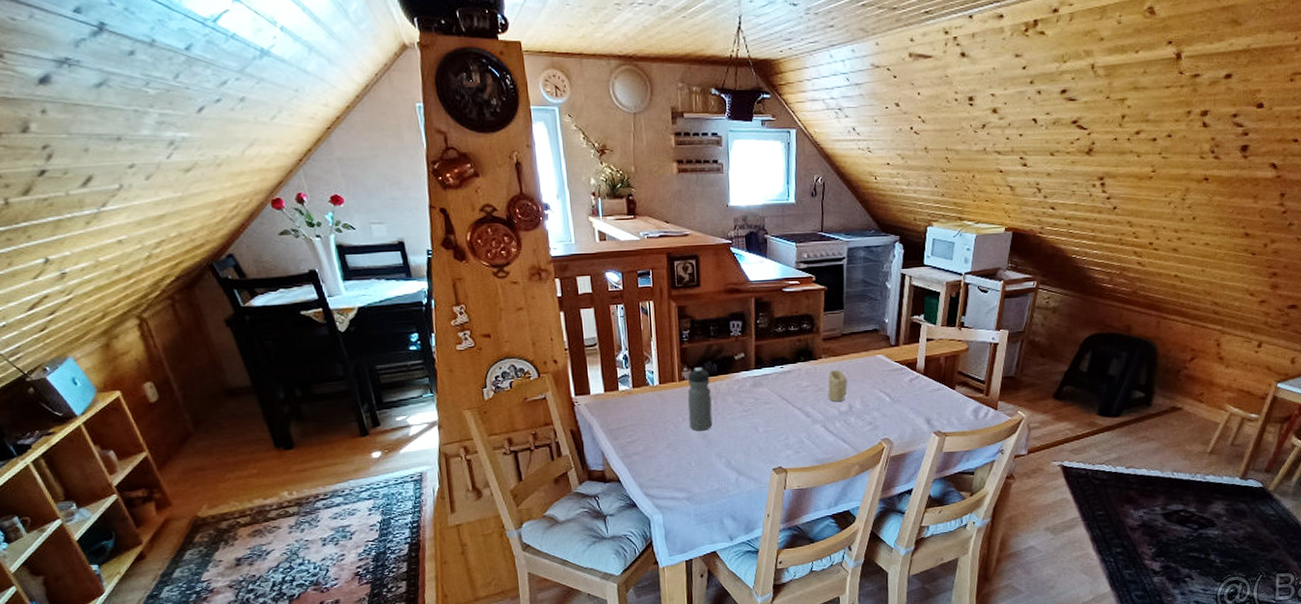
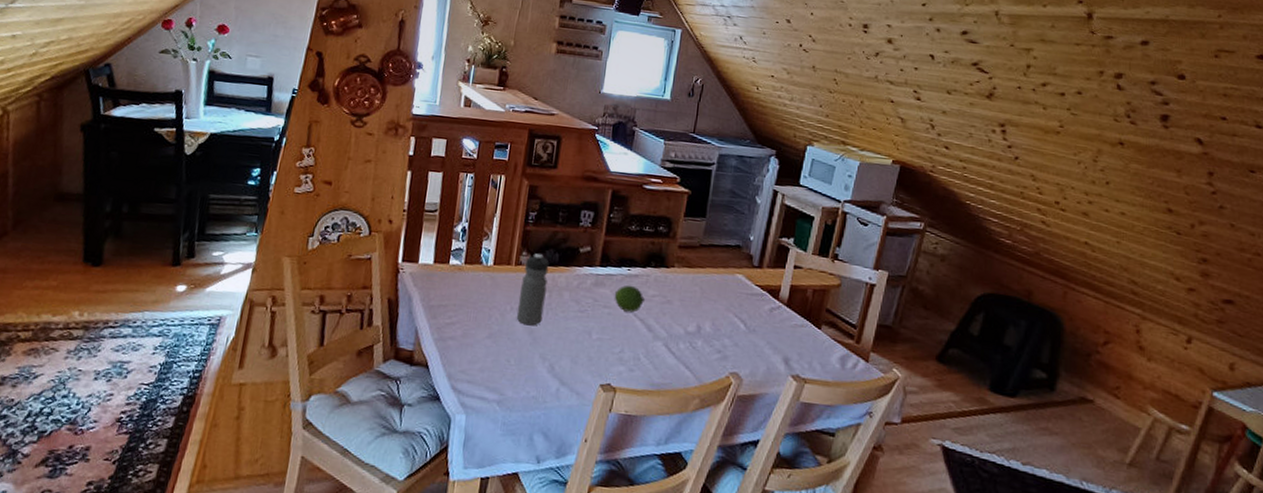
fruit: none [772,380,801,404] -> present [614,285,646,313]
candle: present [828,369,847,401] -> none [675,282,700,320]

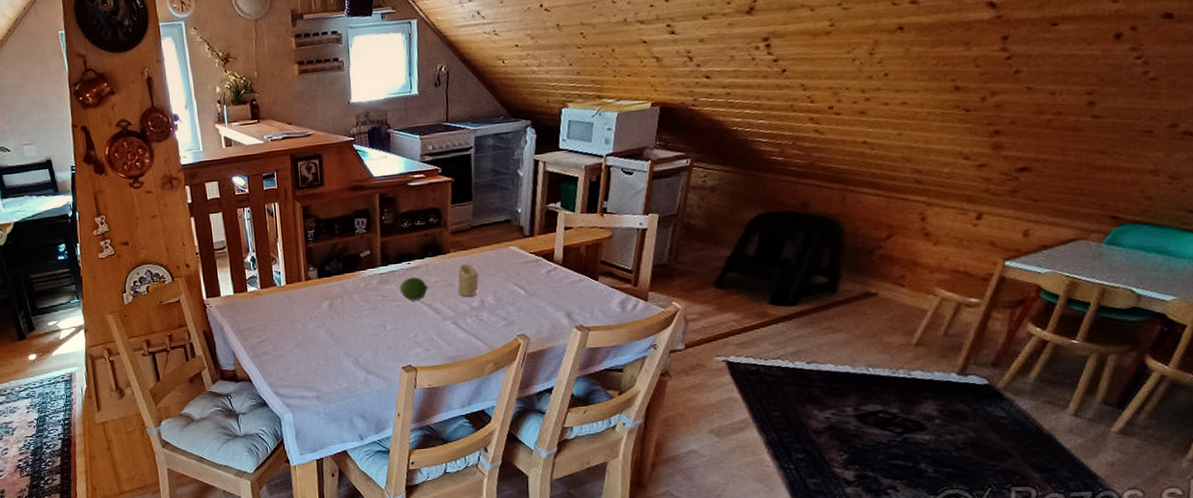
water bottle: present [516,253,550,326] -> none [314,266,340,330]
candle: none [675,282,700,320] -> present [458,263,479,297]

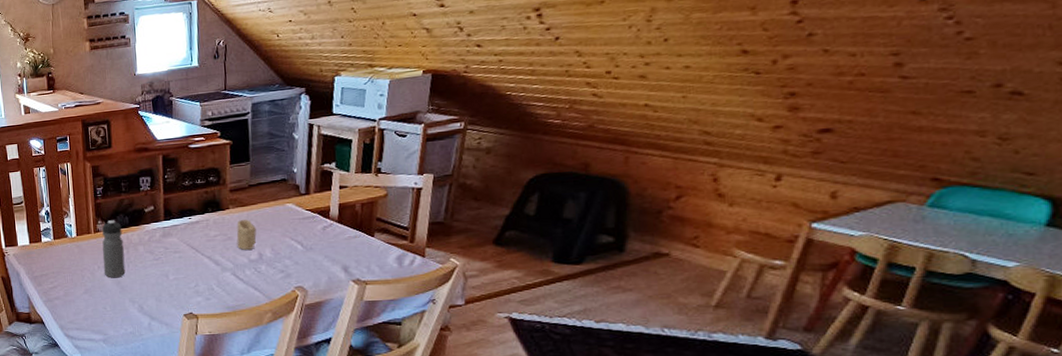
water bottle: none [314,266,340,330] -> present [102,220,126,278]
fruit: present [399,276,429,301] -> none [181,230,209,253]

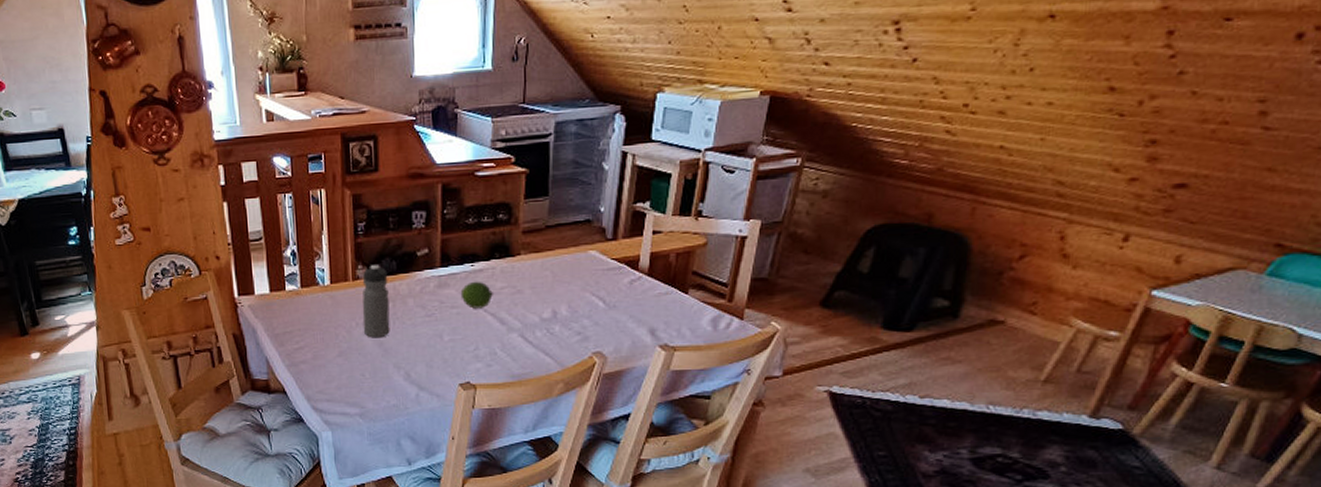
fruit: none [181,230,209,253] -> present [460,281,494,309]
candle: present [236,219,257,250] -> none [527,268,551,306]

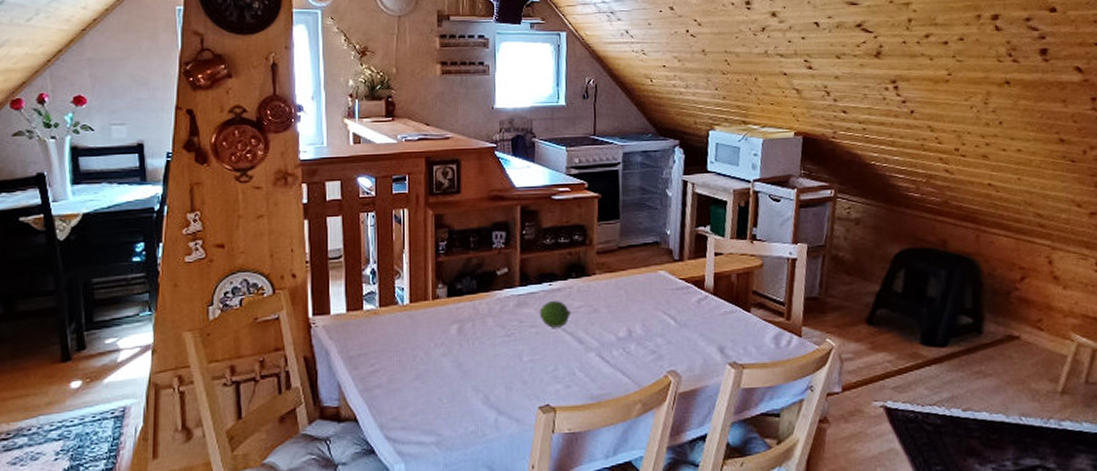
water bottle: present [362,265,390,338] -> none [441,284,469,360]

